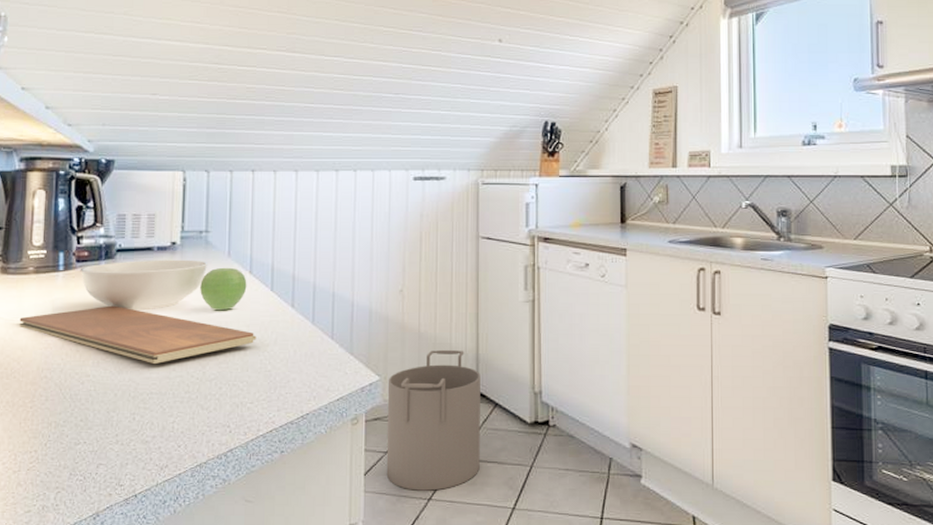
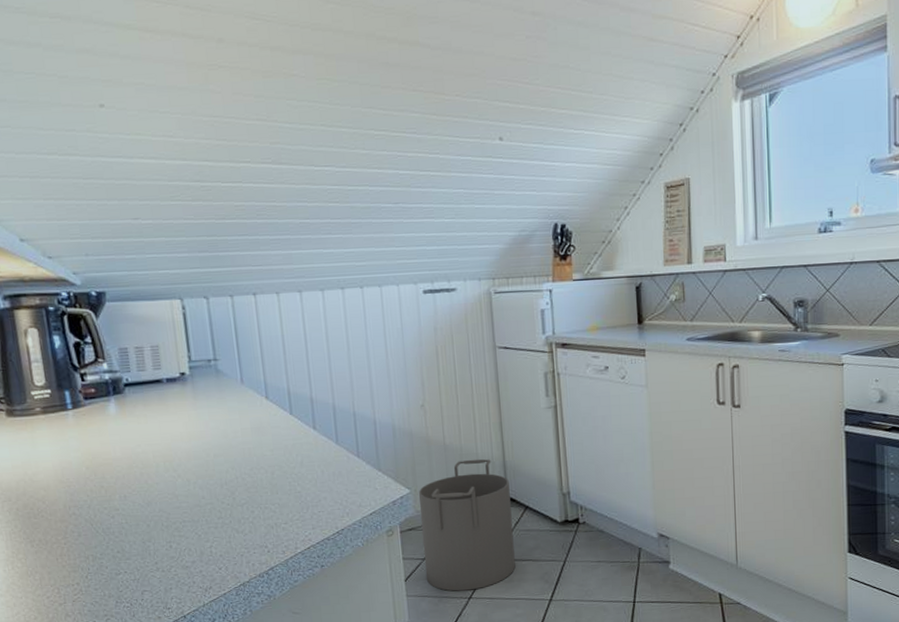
chopping board: present [19,305,257,365] -> none [36,440,282,494]
bowl: present [80,259,208,311] -> none [89,389,222,444]
fruit: present [200,267,247,310] -> none [216,394,265,437]

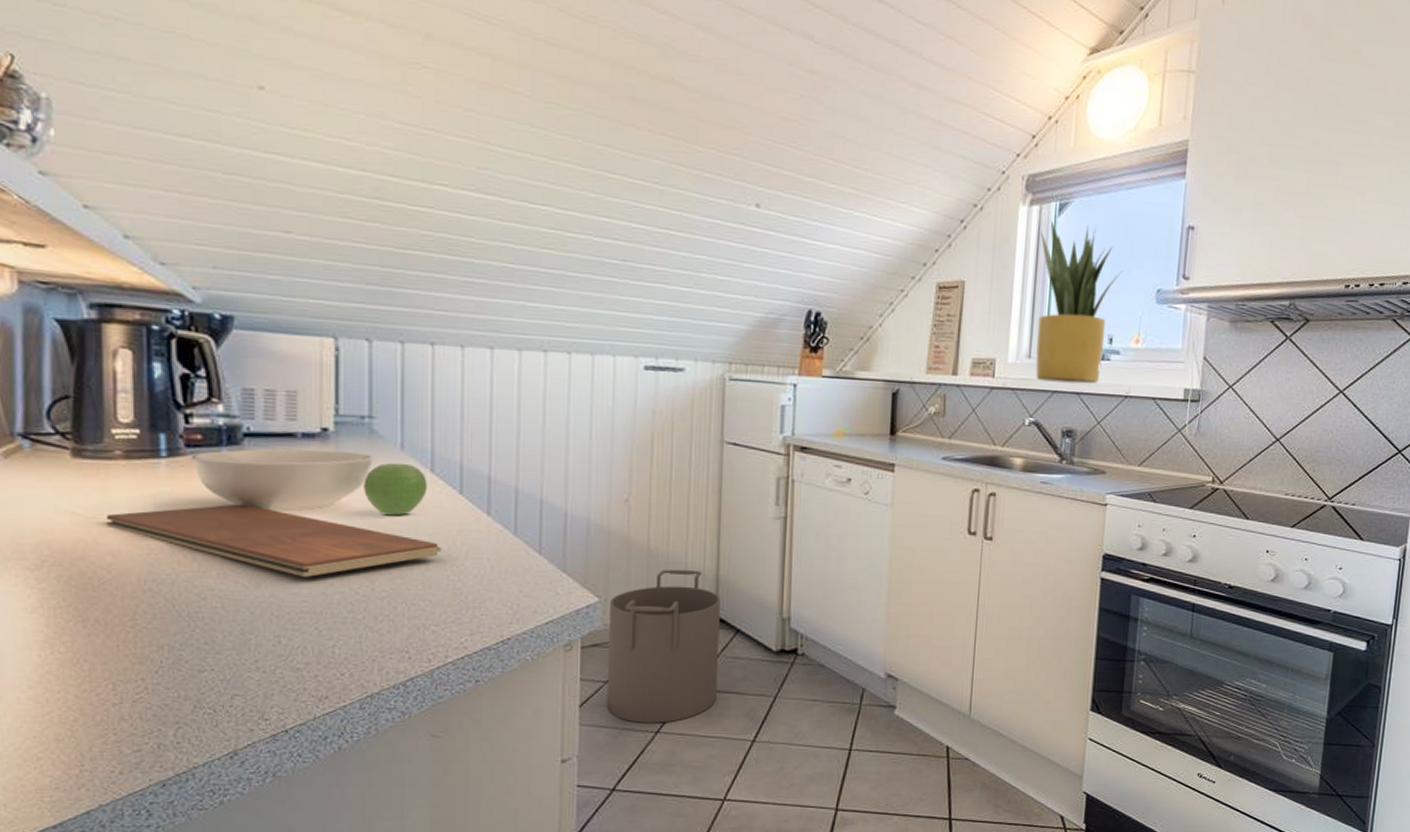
chopping board: none [36,440,282,494] -> present [106,504,442,578]
bowl: none [89,389,222,444] -> present [191,449,374,512]
fruit: none [216,394,265,437] -> present [364,462,427,515]
planter: none [753,111,835,259] -> present [1035,221,1123,384]

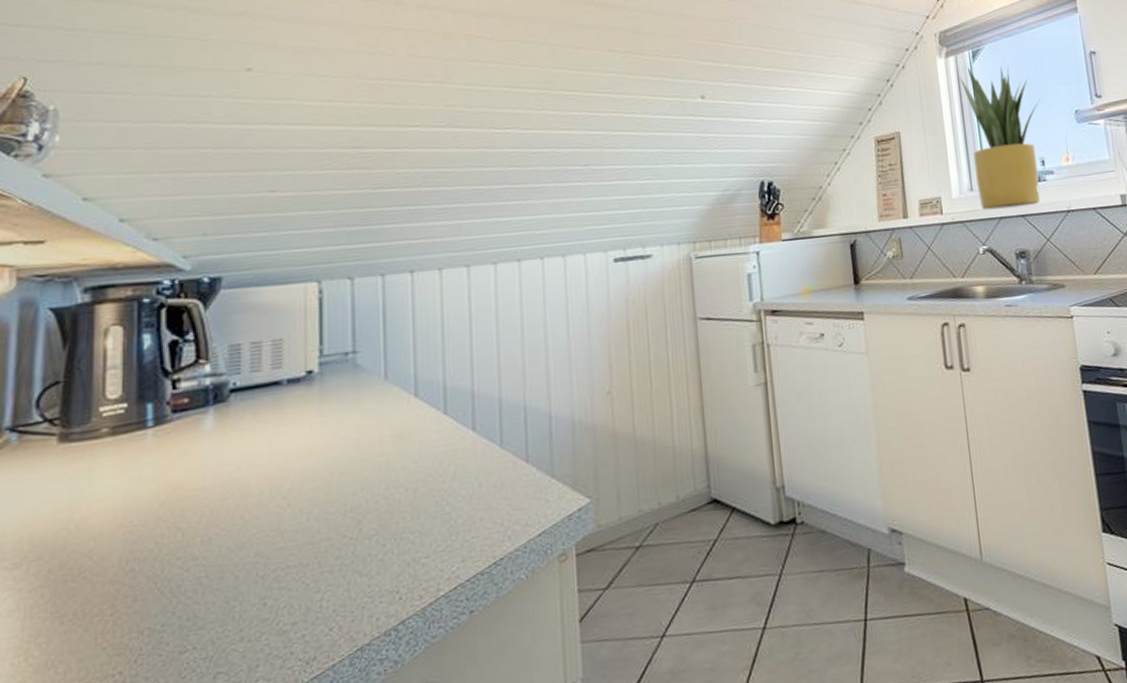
chopping board: present [106,504,442,578] -> none [89,461,429,530]
bowl: present [191,449,374,512] -> none [178,389,359,465]
fruit: present [364,462,427,515] -> none [349,392,412,448]
bucket: present [606,569,721,723] -> none [600,452,720,630]

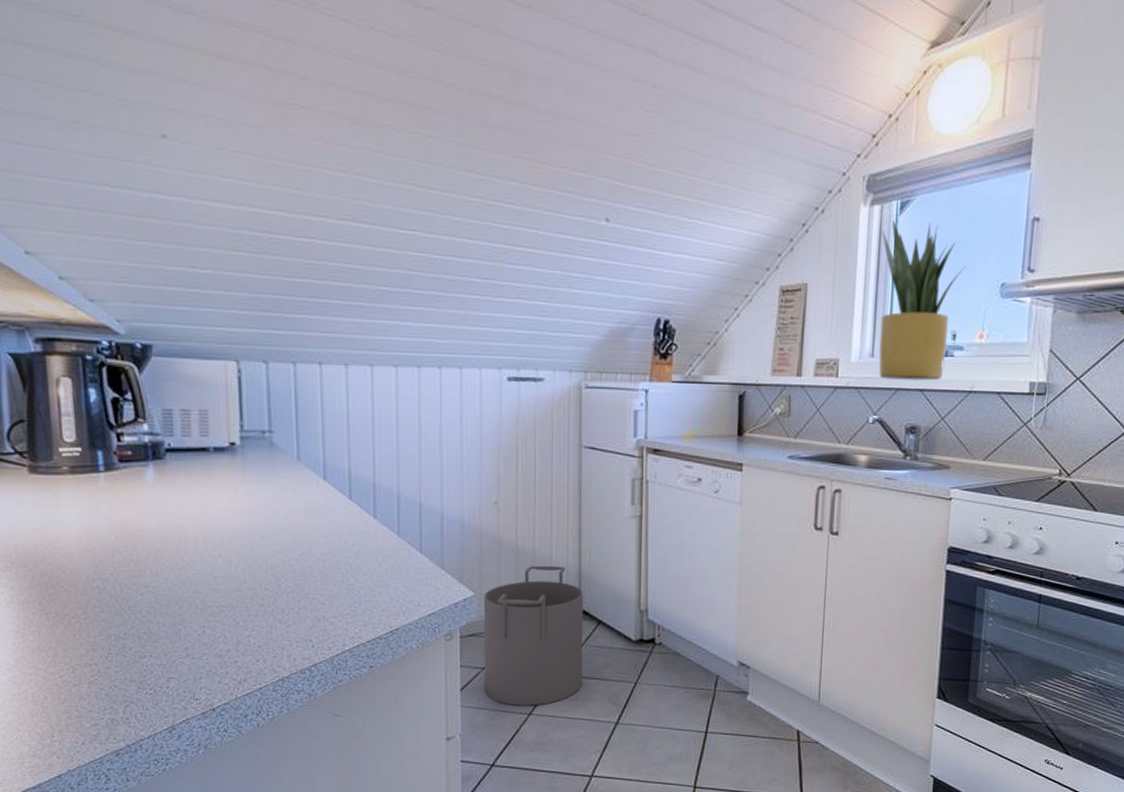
bucket: none [600,452,720,630] -> present [483,565,583,706]

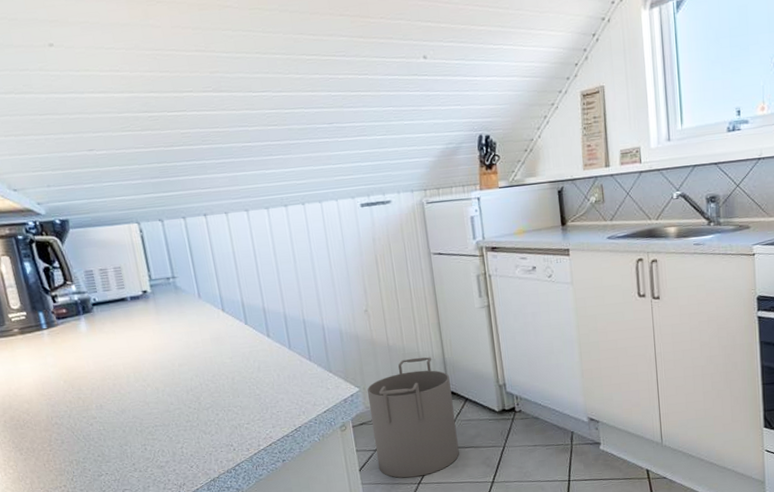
planter: present [878,220,966,381] -> none [662,16,741,159]

